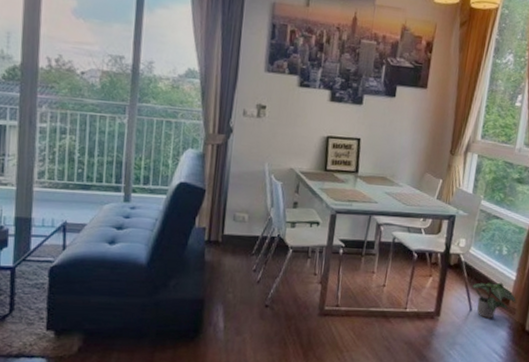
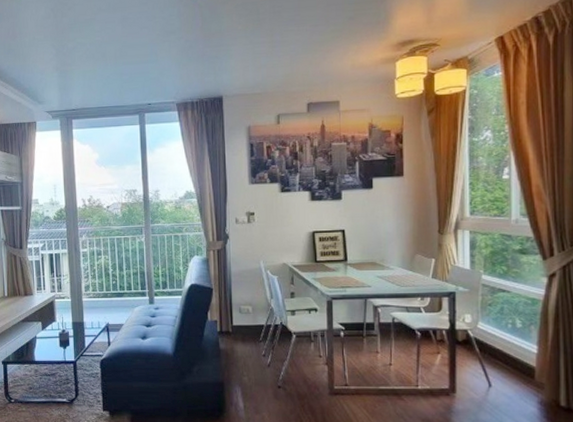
potted plant: present [471,282,516,319] -> none [486,356,543,395]

